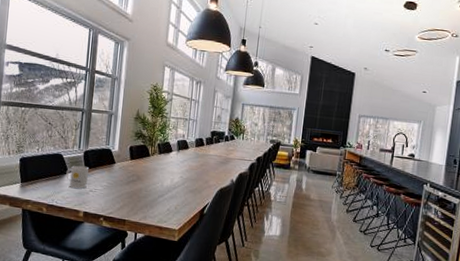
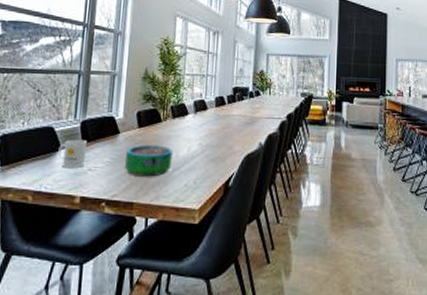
decorative bowl: none [119,174,158,201] -> present [125,144,173,177]

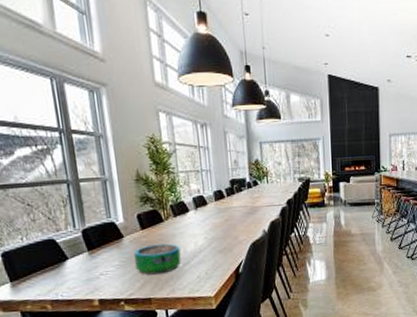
mug: present [58,139,87,169] -> none [65,247,96,276]

